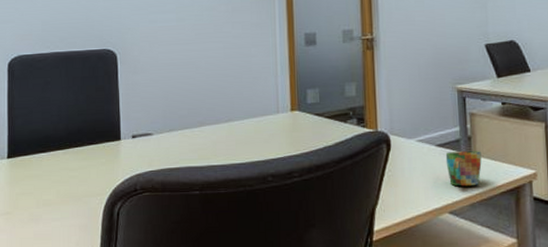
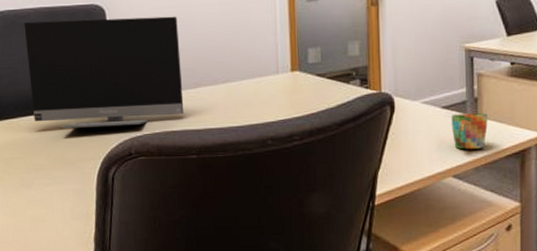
monitor: none [40,59,188,165] -> present [24,16,184,129]

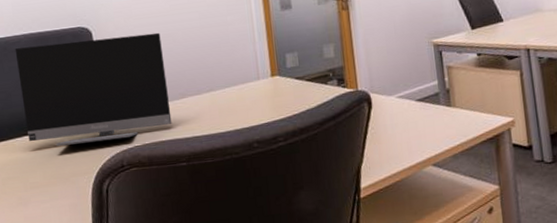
mug: present [451,113,488,150] -> none [425,102,462,139]

